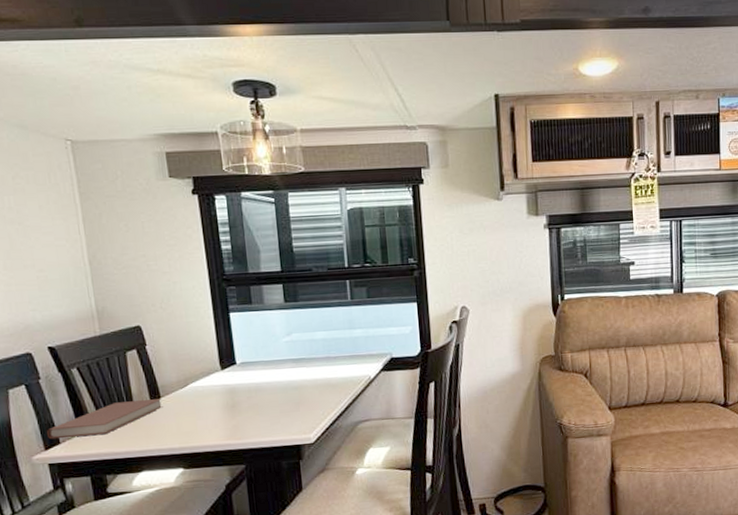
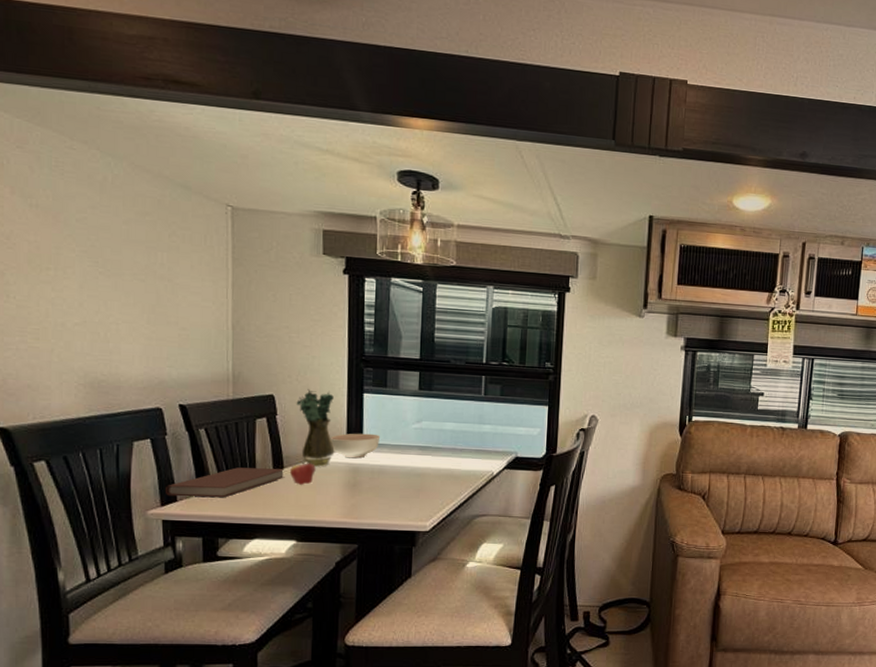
vase: none [164,314,209,393] -> present [296,388,335,467]
fruit: none [167,381,193,413] -> present [290,454,316,486]
bowl: none [202,352,253,380] -> present [330,433,380,459]

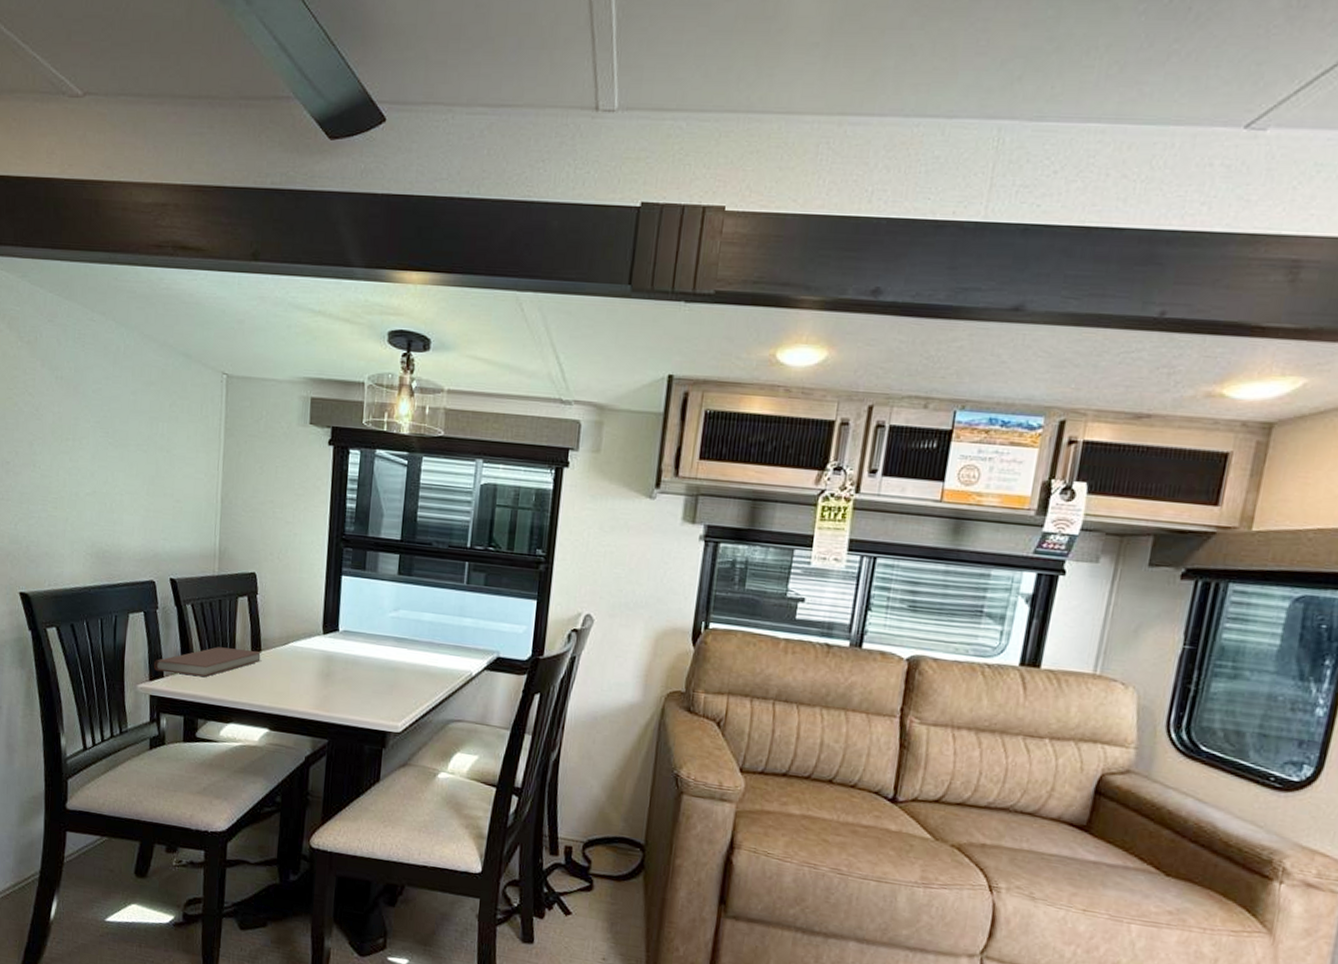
fruit: present [290,454,316,486] -> none [267,638,291,671]
vase: present [296,388,335,467] -> none [276,567,313,653]
bowl: present [330,433,380,459] -> none [306,618,356,646]

